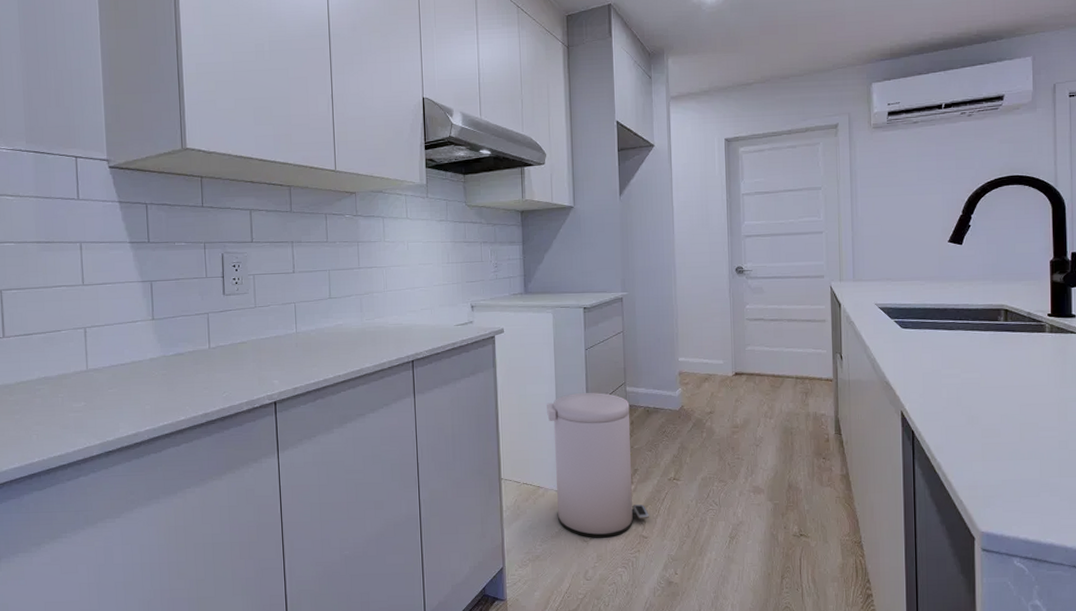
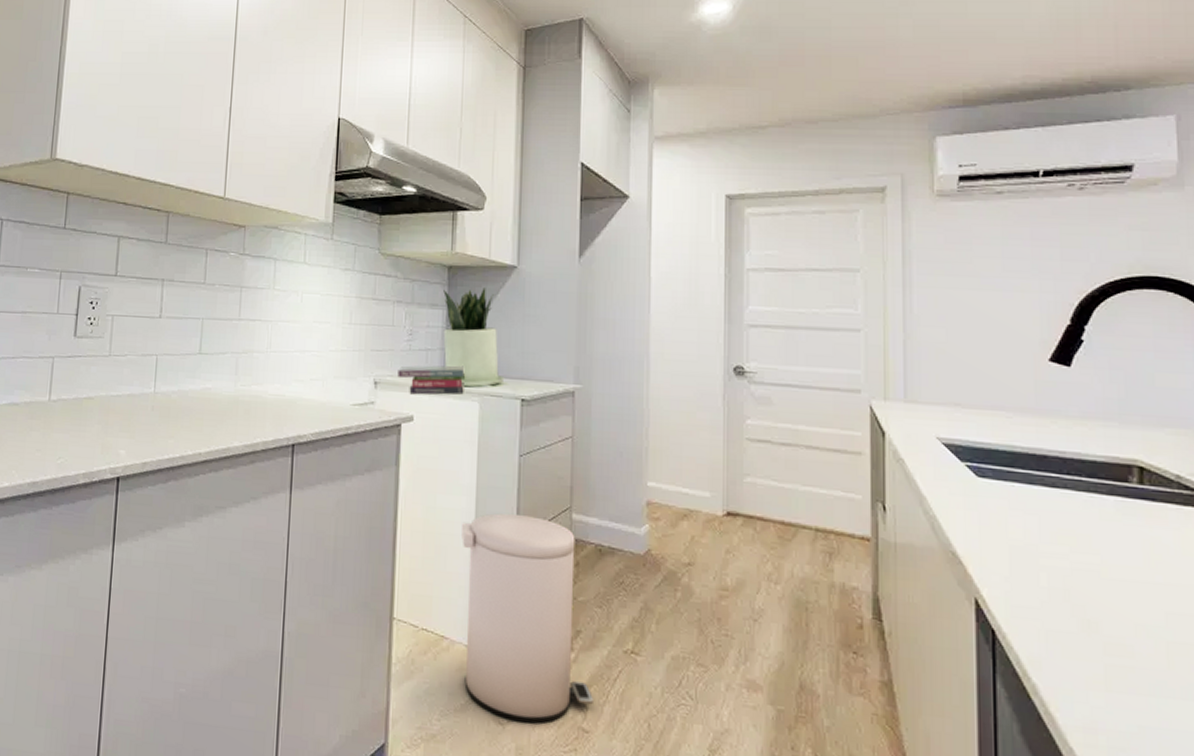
books: none [489,287,542,313] -> present [397,365,466,396]
planter: none [519,225,570,303] -> present [443,288,505,388]

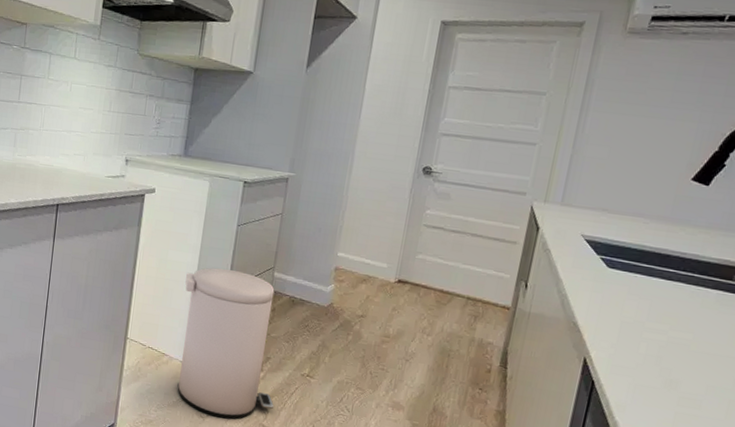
books: present [397,365,466,396] -> none [145,148,201,175]
planter: present [443,288,505,388] -> none [184,87,233,170]

